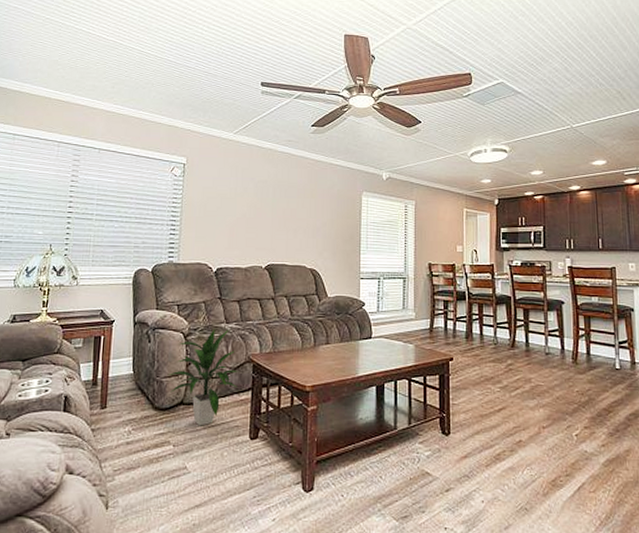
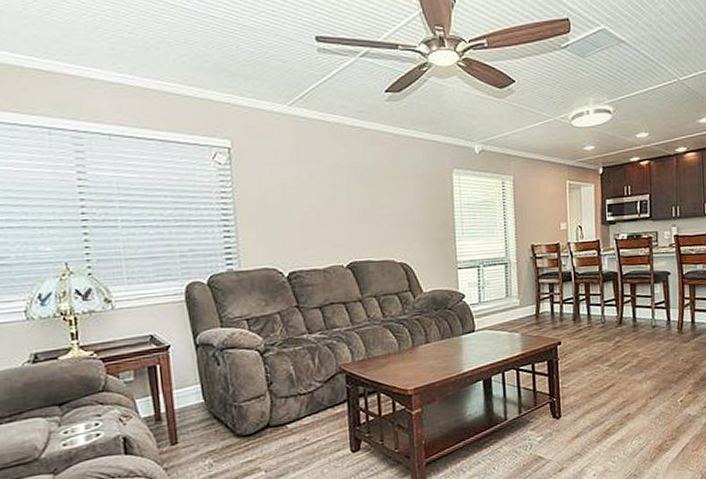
indoor plant: present [169,329,238,426] -> none [248,340,331,447]

